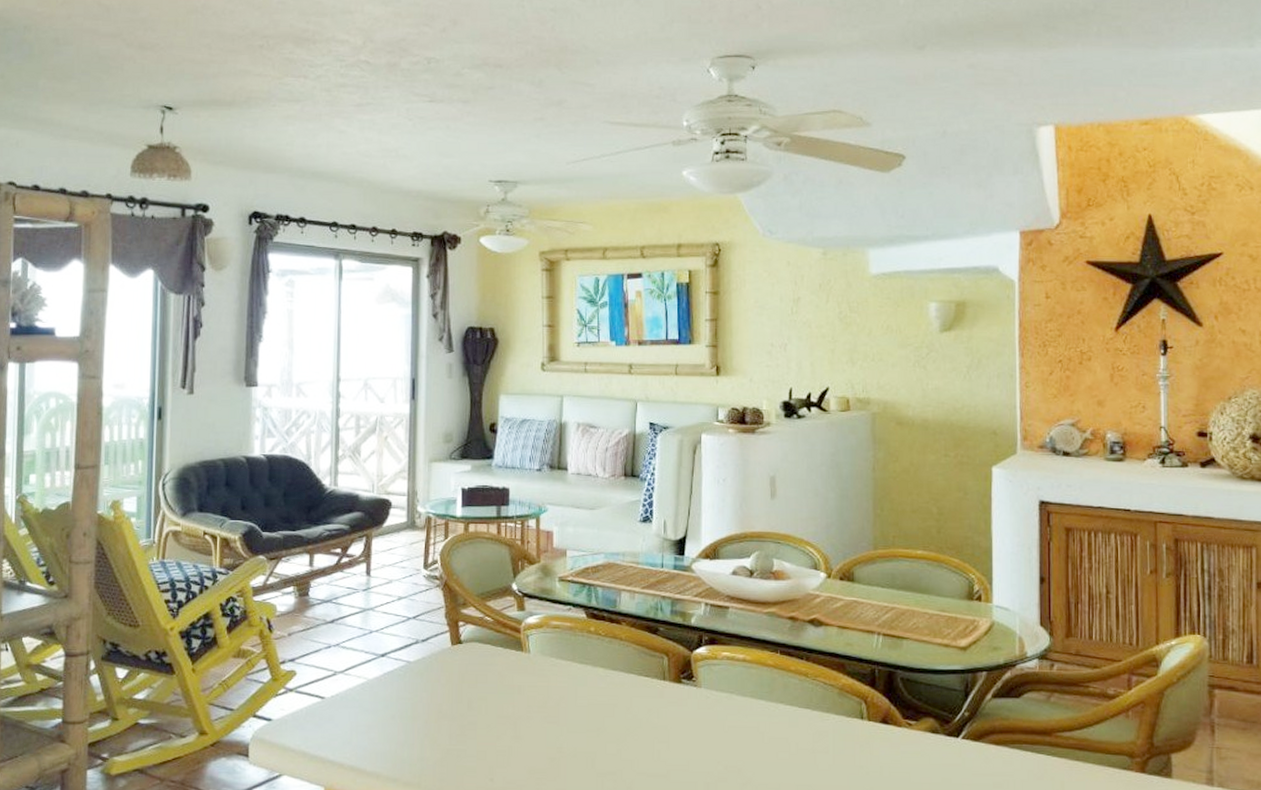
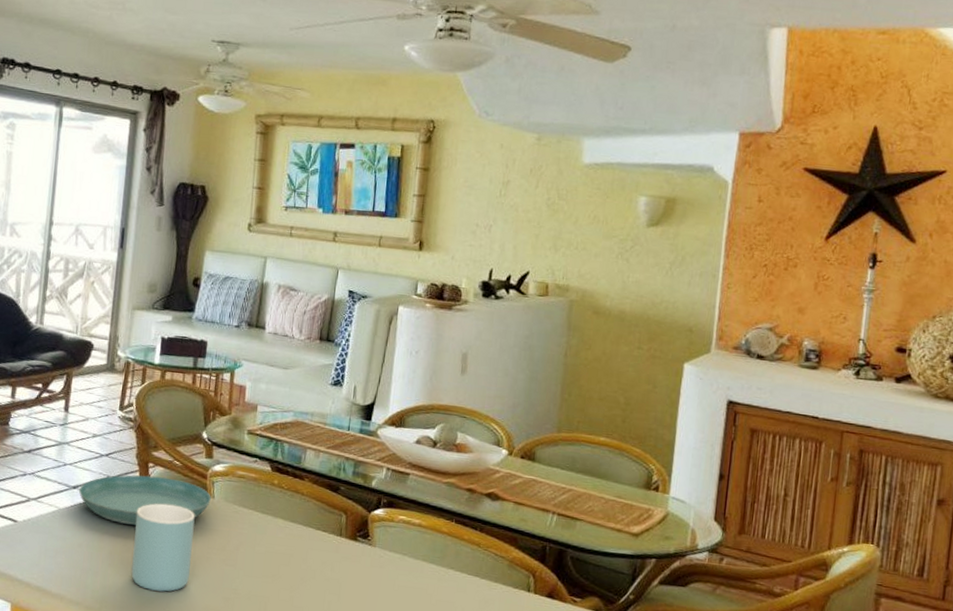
saucer: none [388,635,527,689] -> present [79,475,211,525]
mug: none [449,663,511,758] -> present [131,503,195,592]

